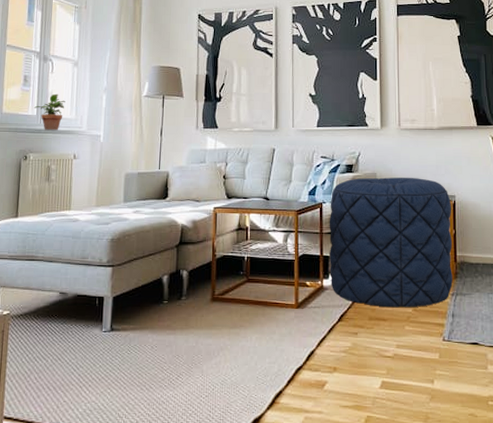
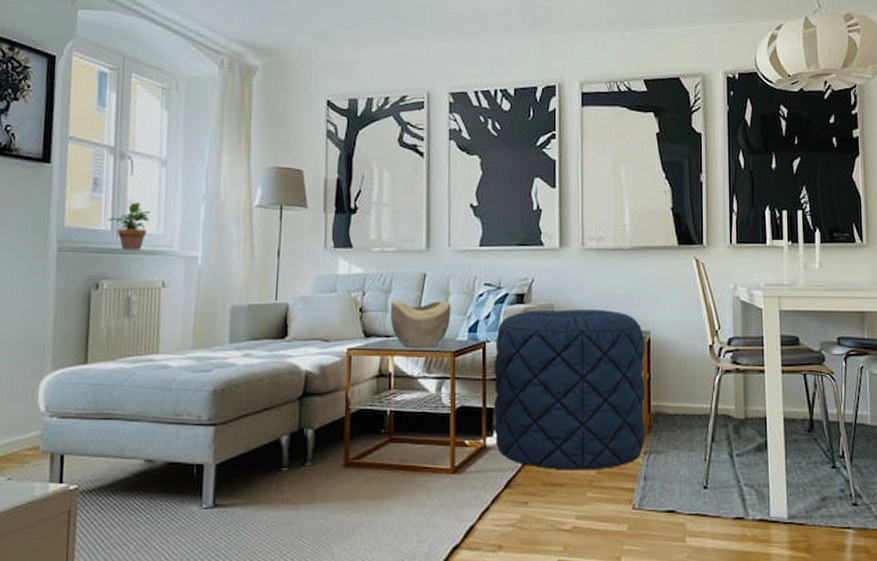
decorative bowl: none [247,170,295,207] -> present [391,301,451,348]

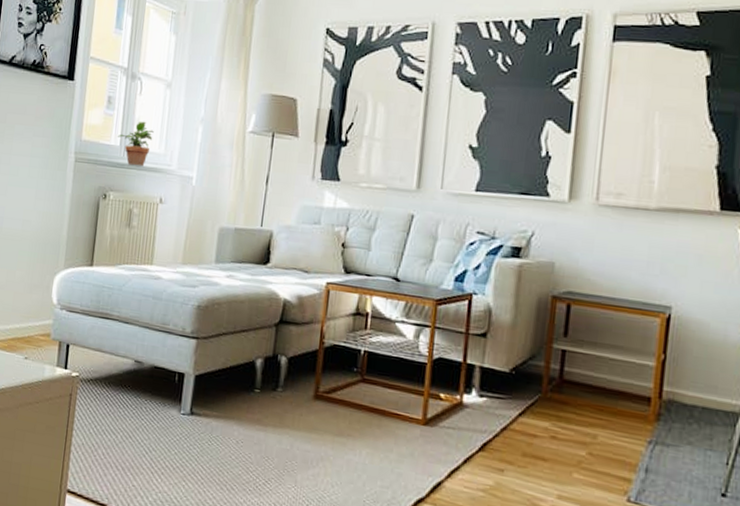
decorative bowl: present [391,301,451,348] -> none [372,239,439,292]
pouf: present [494,309,645,470] -> none [473,266,664,452]

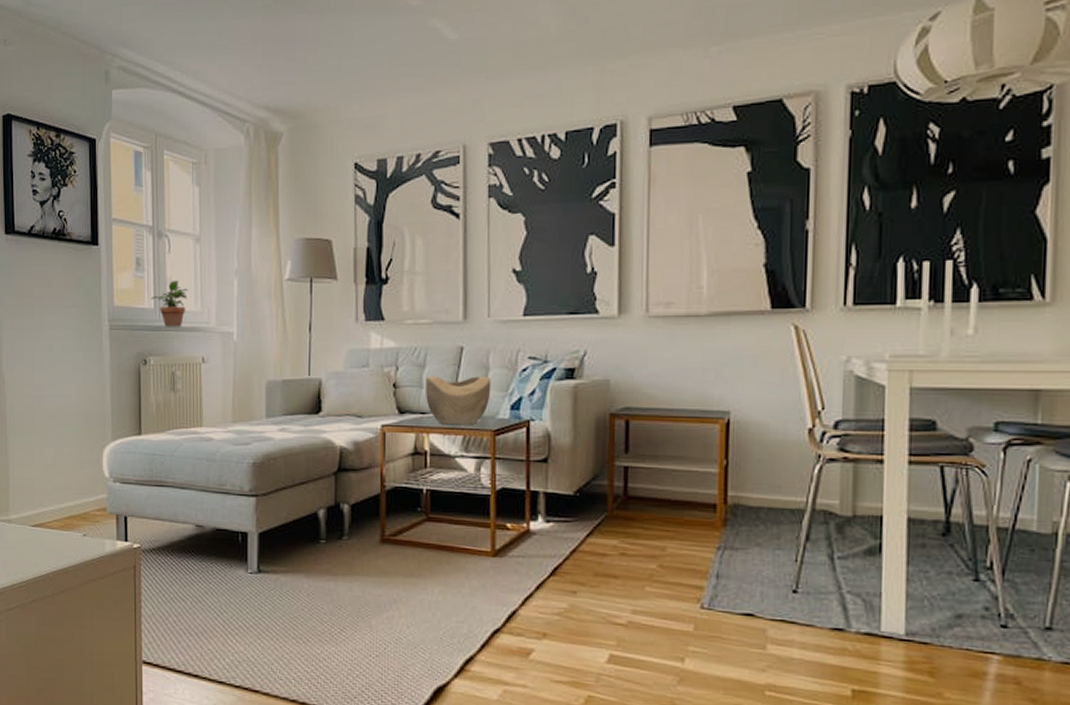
decorative bowl: none [372,239,439,292] -> present [426,376,491,425]

